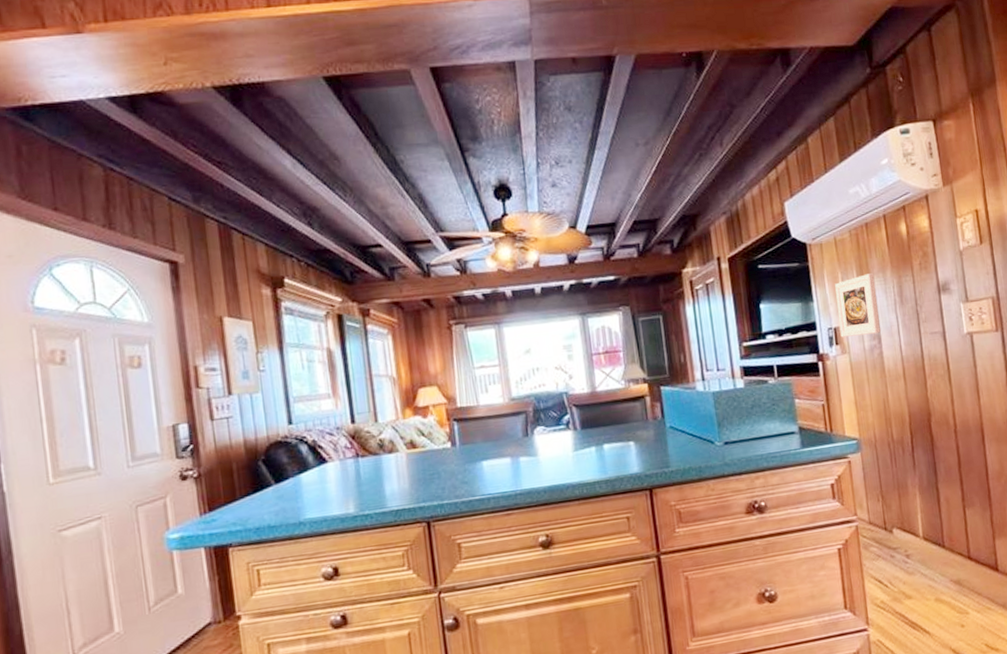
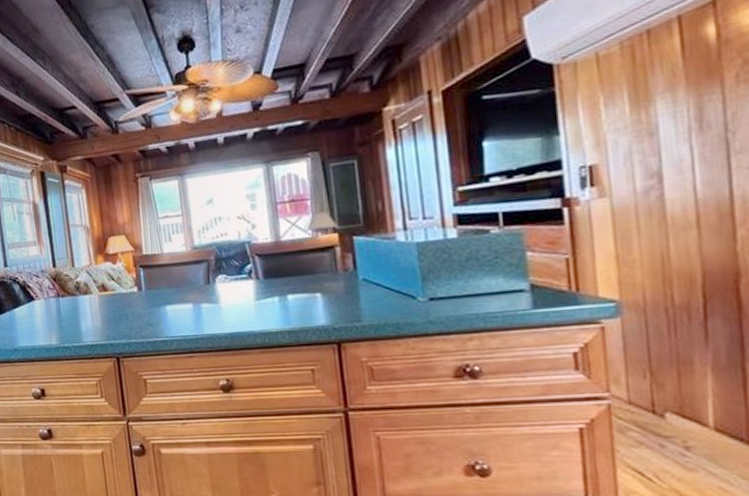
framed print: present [835,273,881,338] -> none [593,94,663,177]

